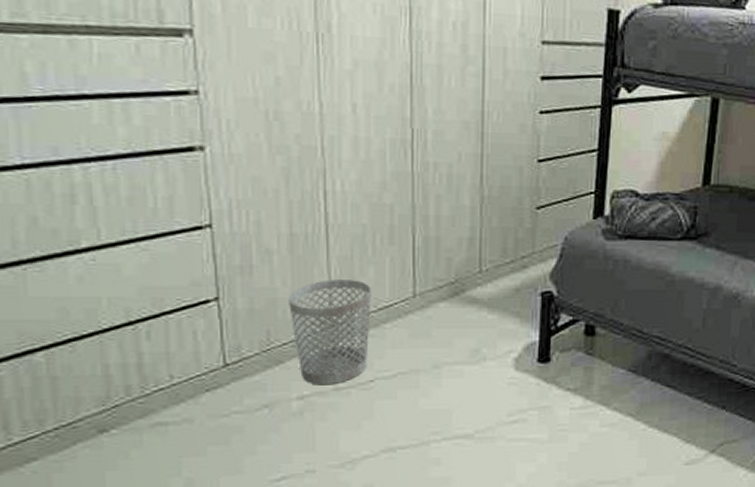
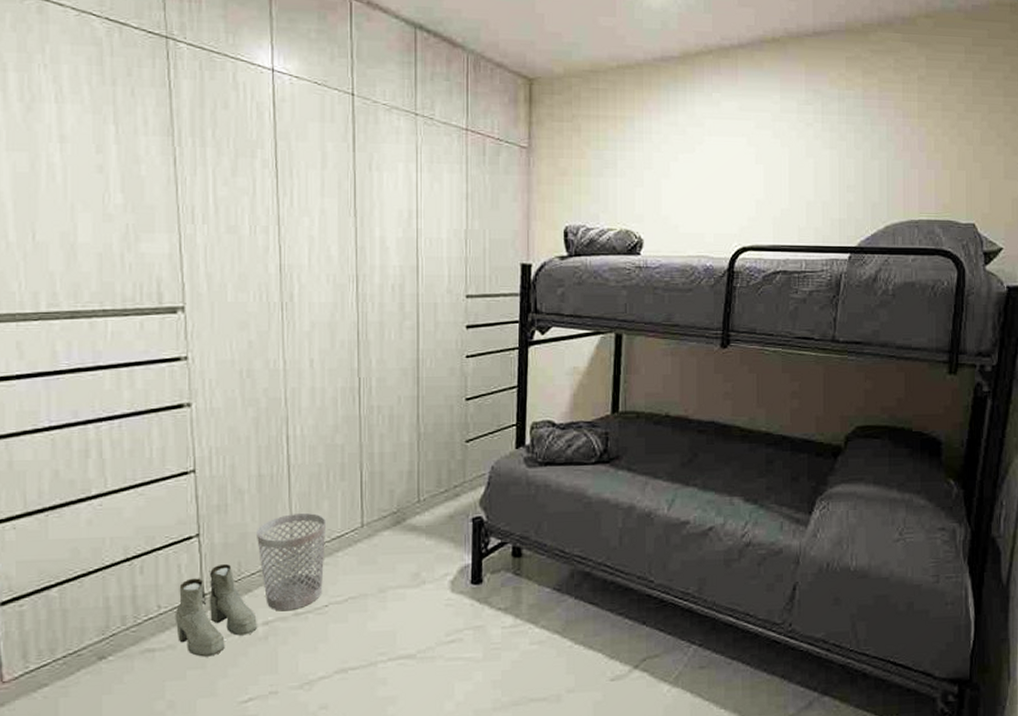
boots: none [191,331,290,432] -> present [175,563,257,657]

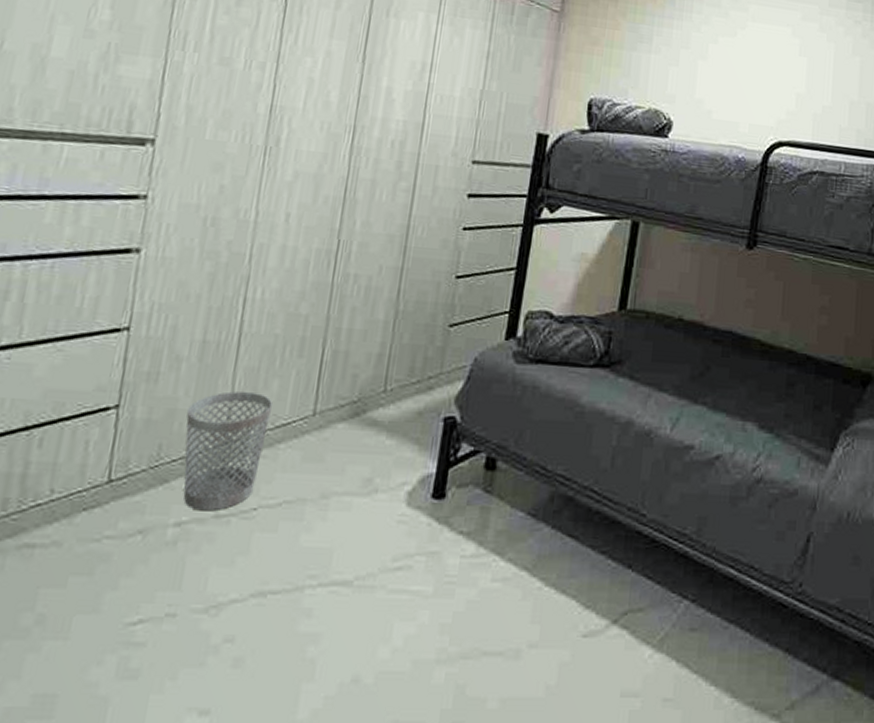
boots: present [175,563,257,657] -> none [66,444,169,561]

